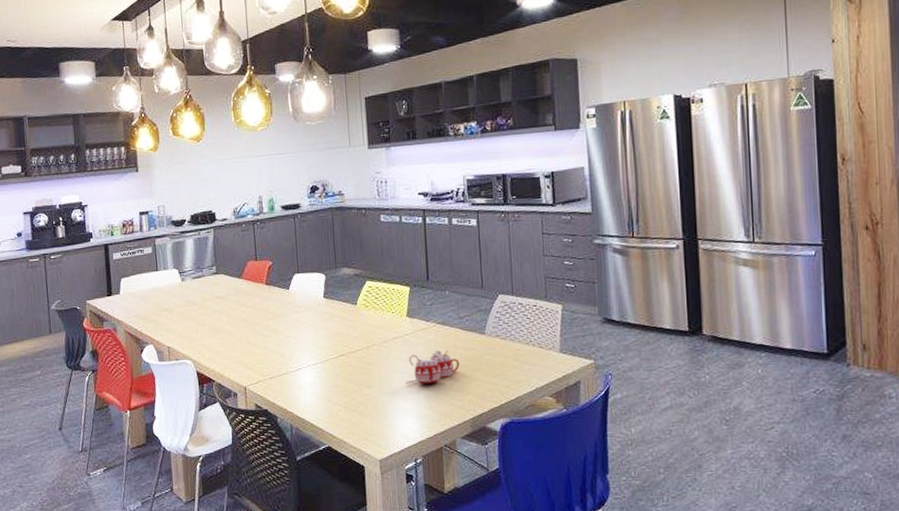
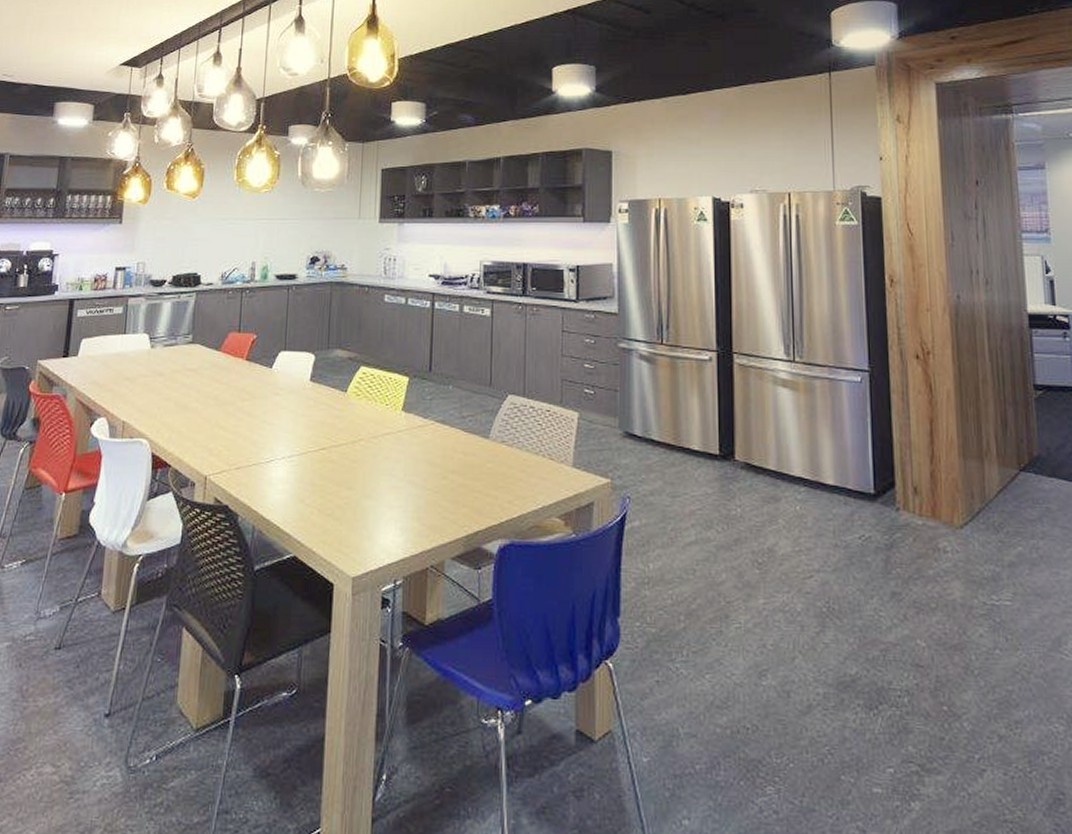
mug: present [405,349,460,384] -> none [393,451,457,491]

